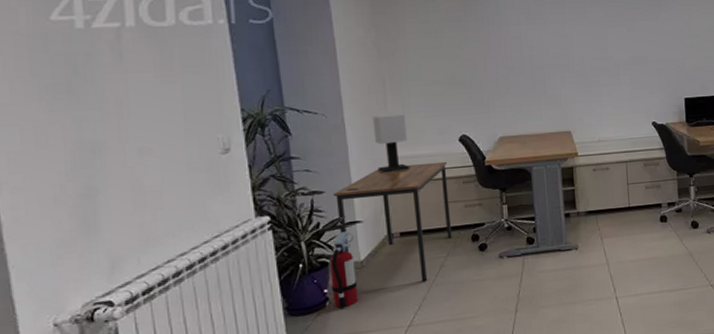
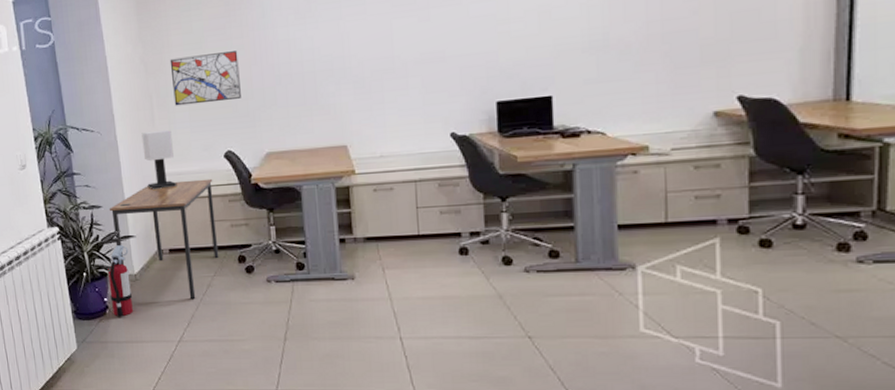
wall art: none [405,43,476,91] -> present [169,51,241,106]

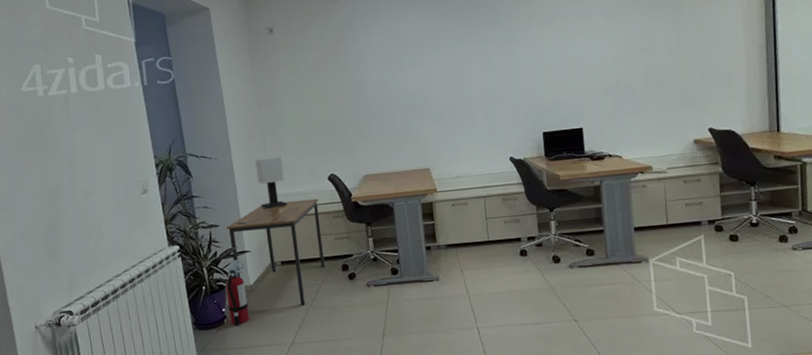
wall art: present [169,51,241,106] -> none [279,89,341,136]

